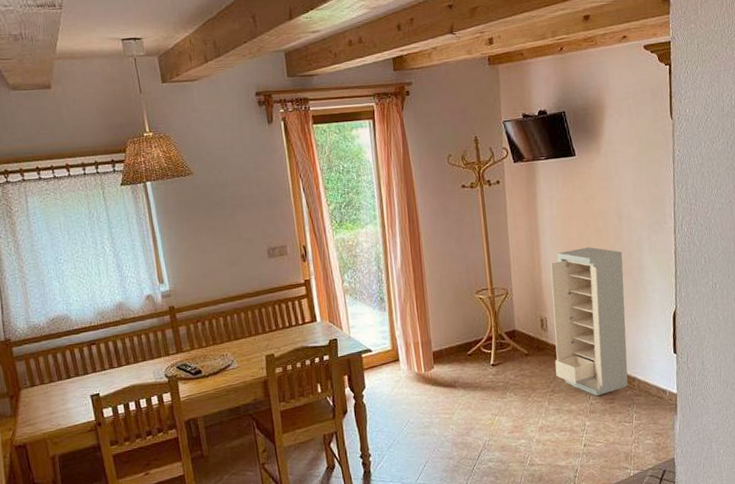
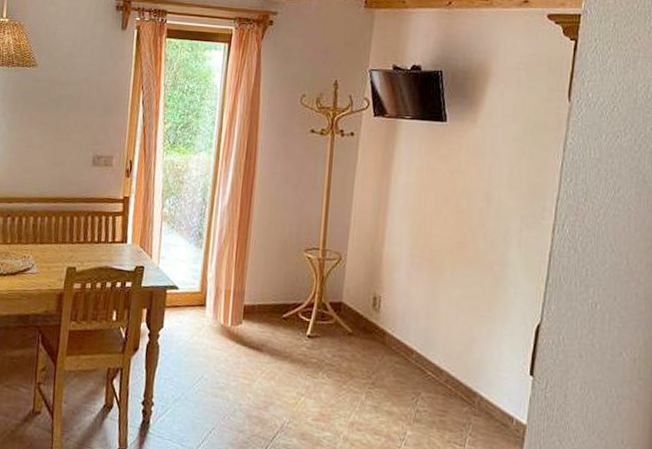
storage cabinet: present [551,247,629,397] -> none [381,225,484,404]

